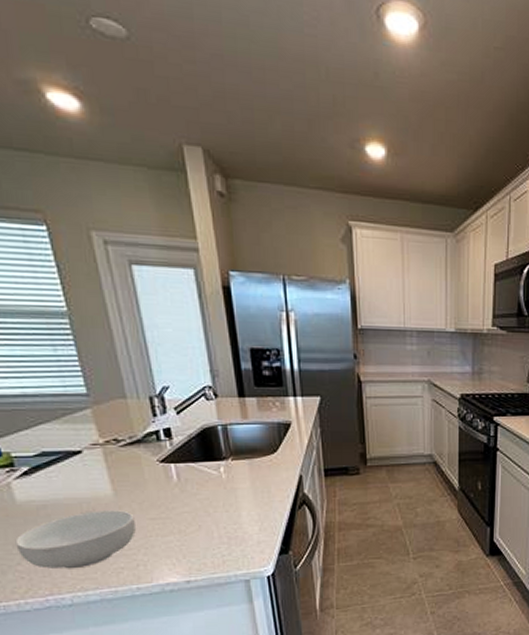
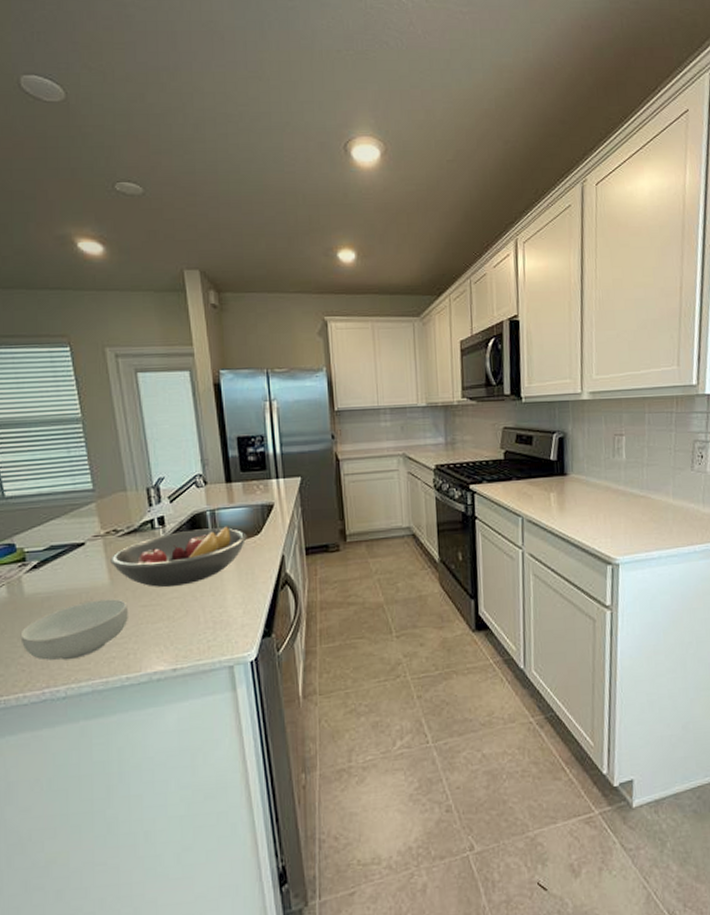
fruit bowl: none [112,442,262,501] -> present [110,526,247,587]

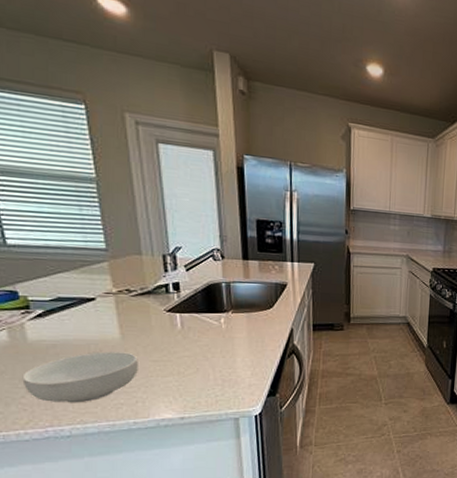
fruit bowl: present [110,526,247,587] -> none [122,298,260,346]

